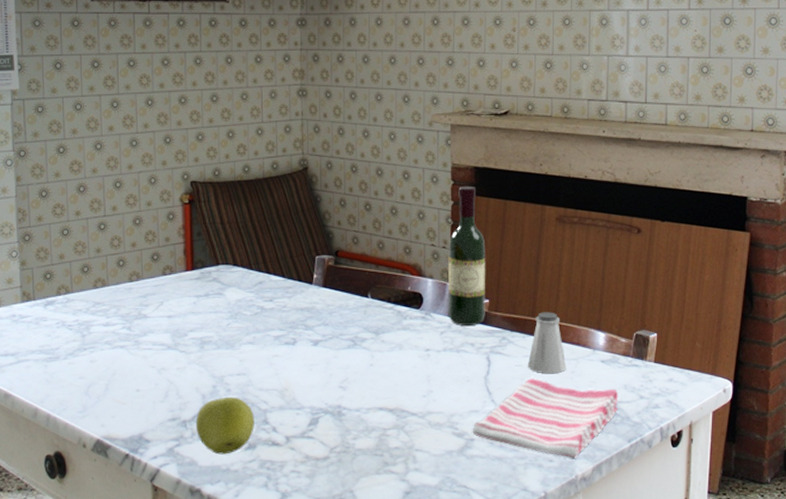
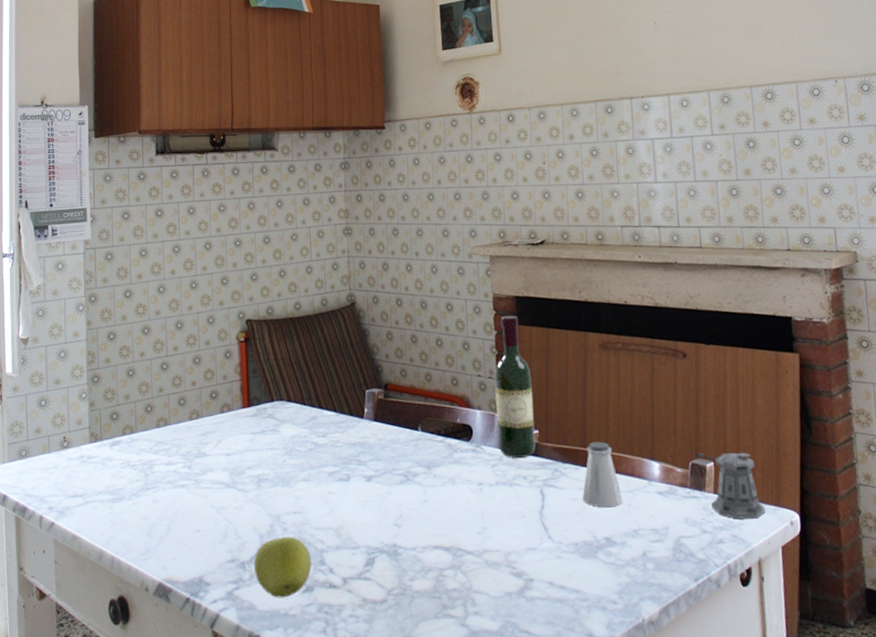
dish towel: present [472,378,619,458] -> none [530,512,681,600]
pepper shaker: none [640,324,701,387] -> present [695,452,766,520]

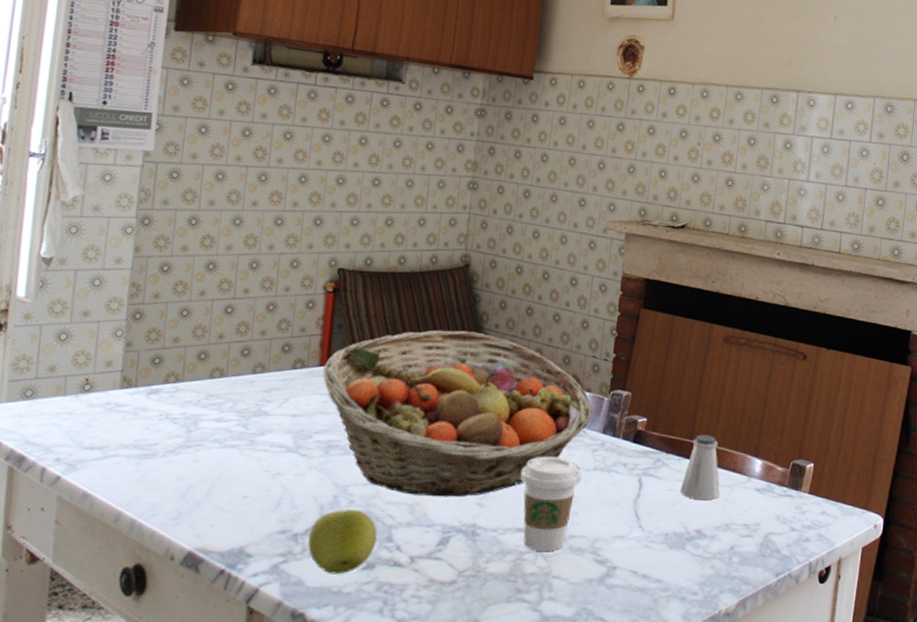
fruit basket: none [246,363,486,520] -> present [322,330,592,497]
coffee cup: none [429,474,486,567] -> present [520,456,582,551]
wine bottle: present [494,315,536,458] -> none [602,297,649,445]
pepper shaker: present [695,452,766,520] -> none [798,453,854,520]

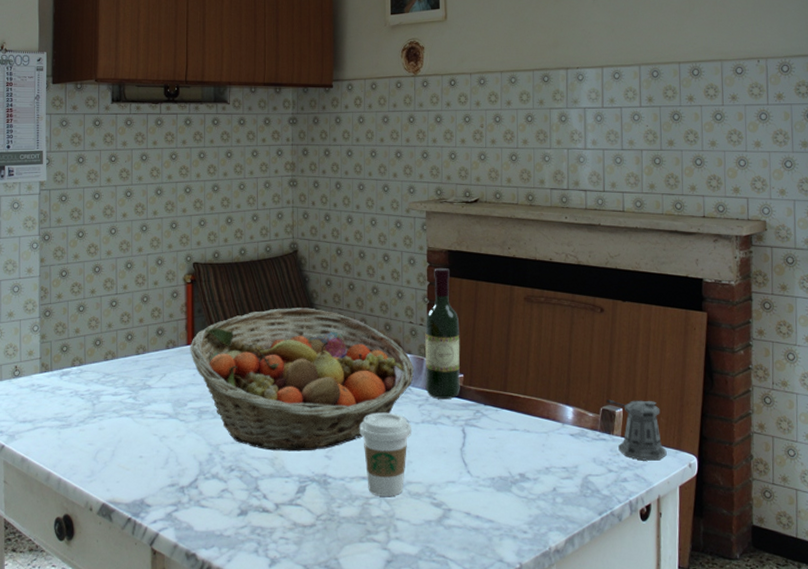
apple: present [307,509,377,574] -> none [192,464,246,520]
wine bottle: none [602,297,649,445] -> present [425,267,460,399]
saltshaker: present [680,434,721,501] -> none [500,386,538,447]
pepper shaker: none [798,453,854,520] -> present [606,399,667,461]

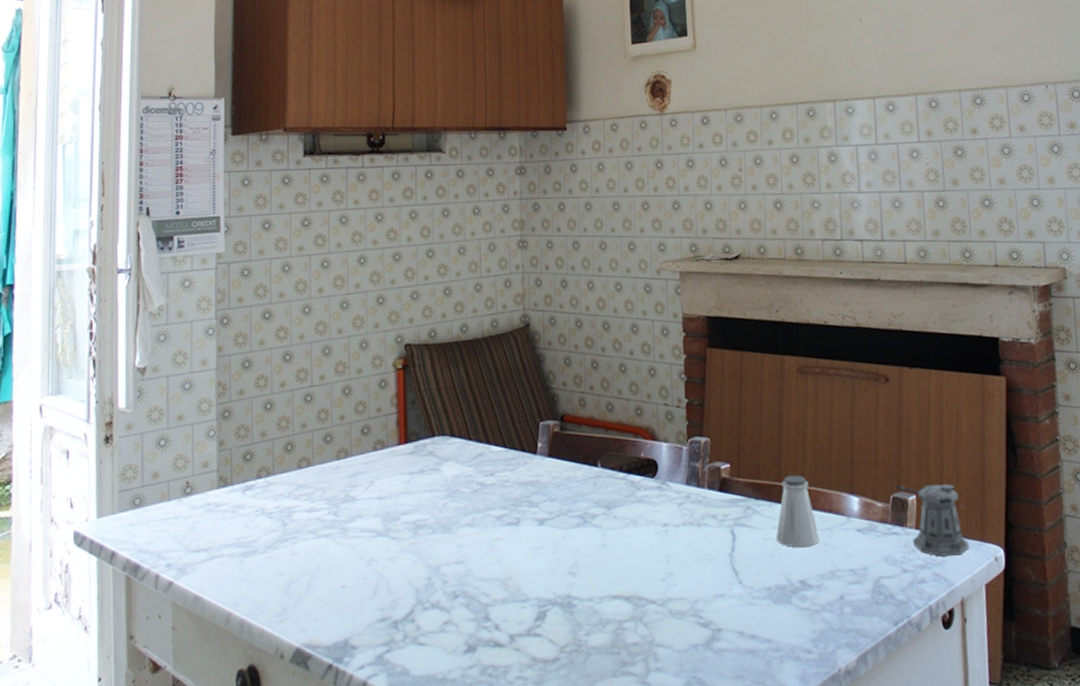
fruit basket: present [190,308,415,452] -> none [402,392,672,570]
coffee cup: present [359,412,411,496] -> none [608,514,671,619]
wine bottle: present [425,267,460,399] -> none [683,337,727,495]
saltshaker: none [500,386,538,447] -> present [776,475,820,548]

